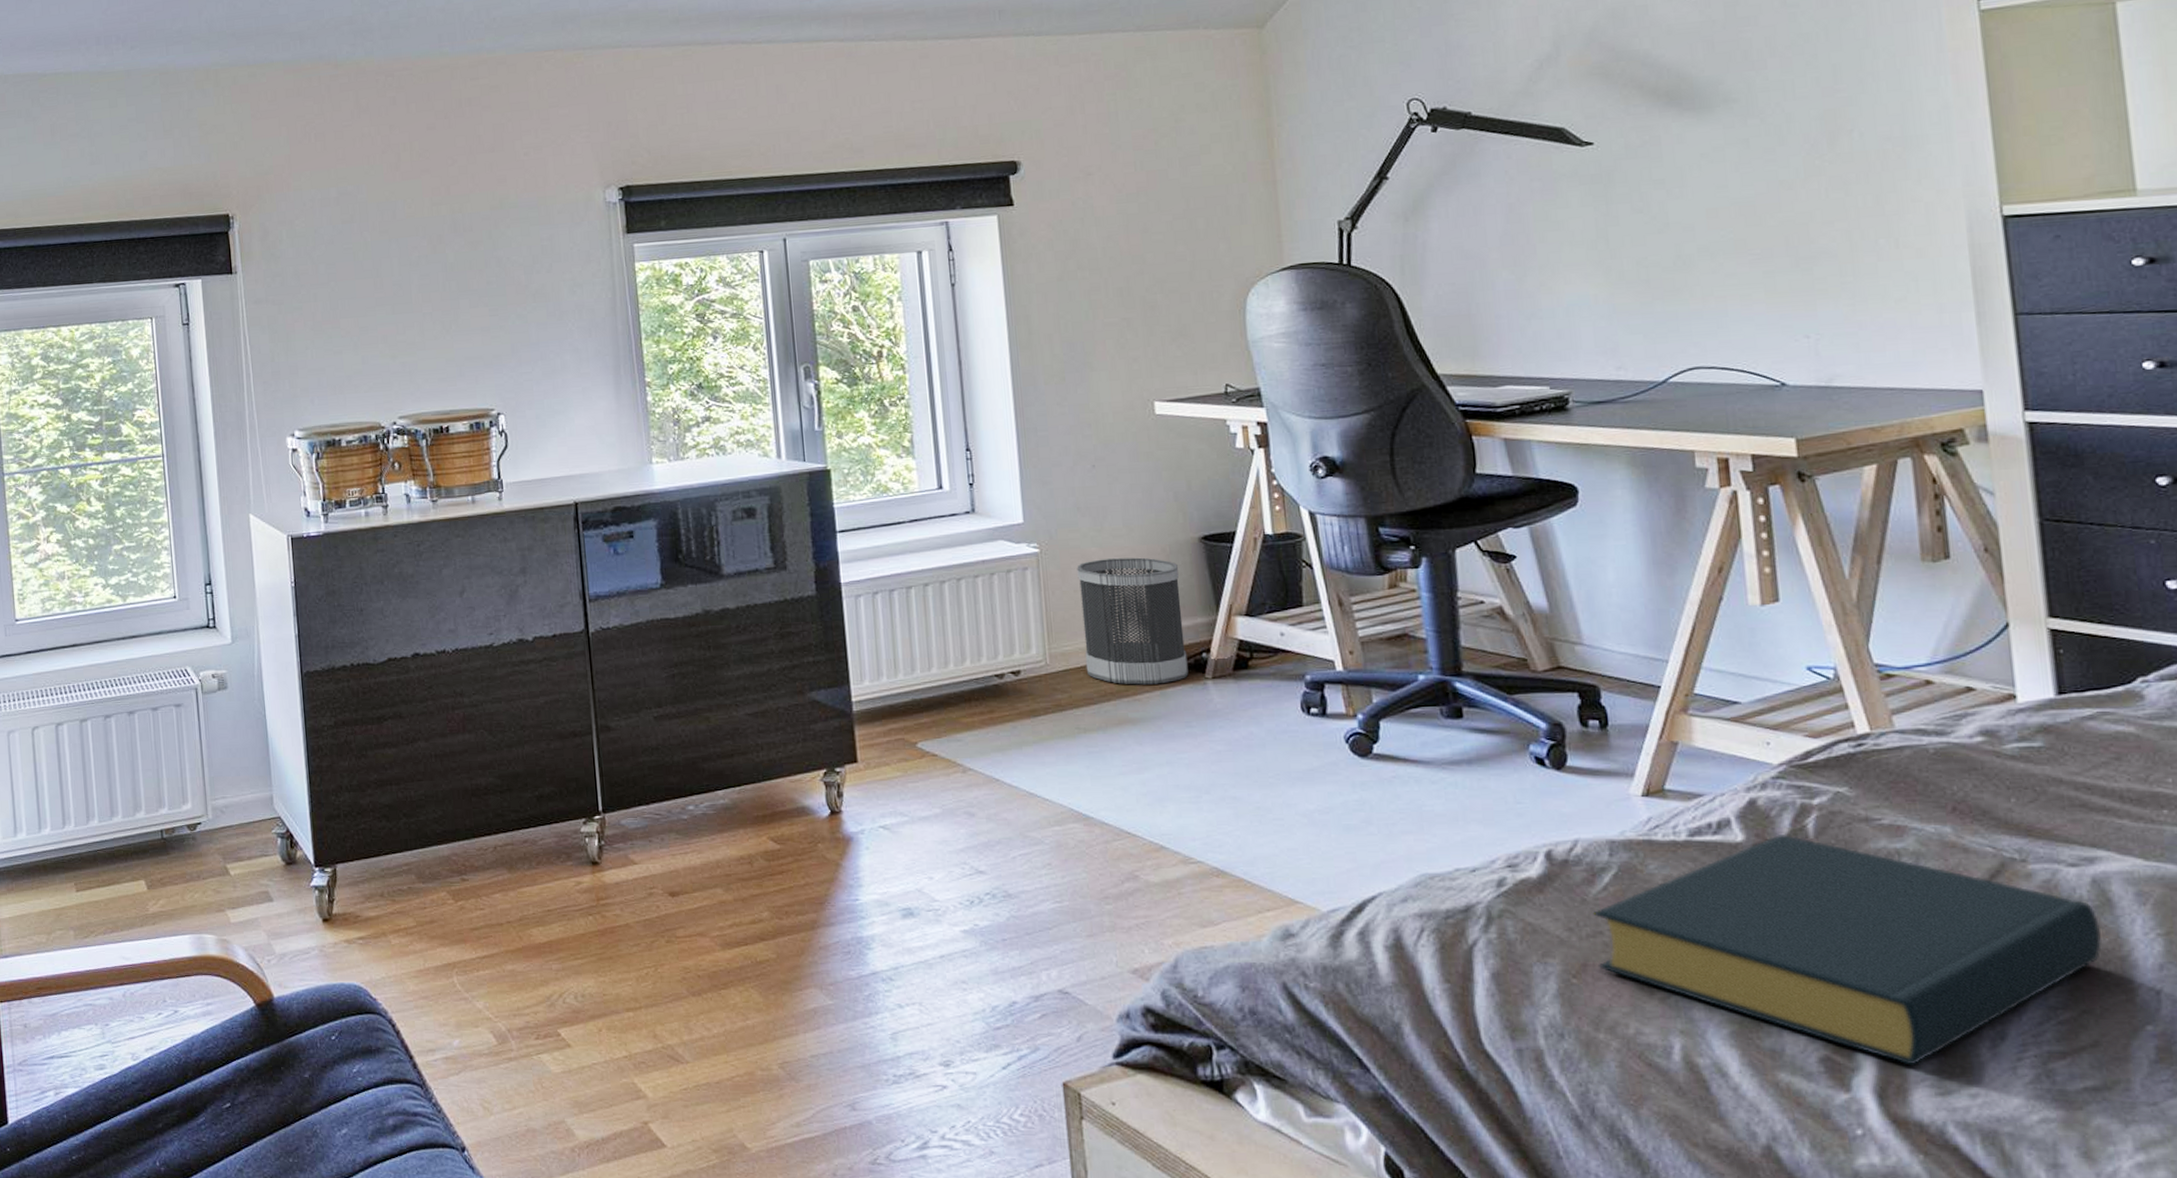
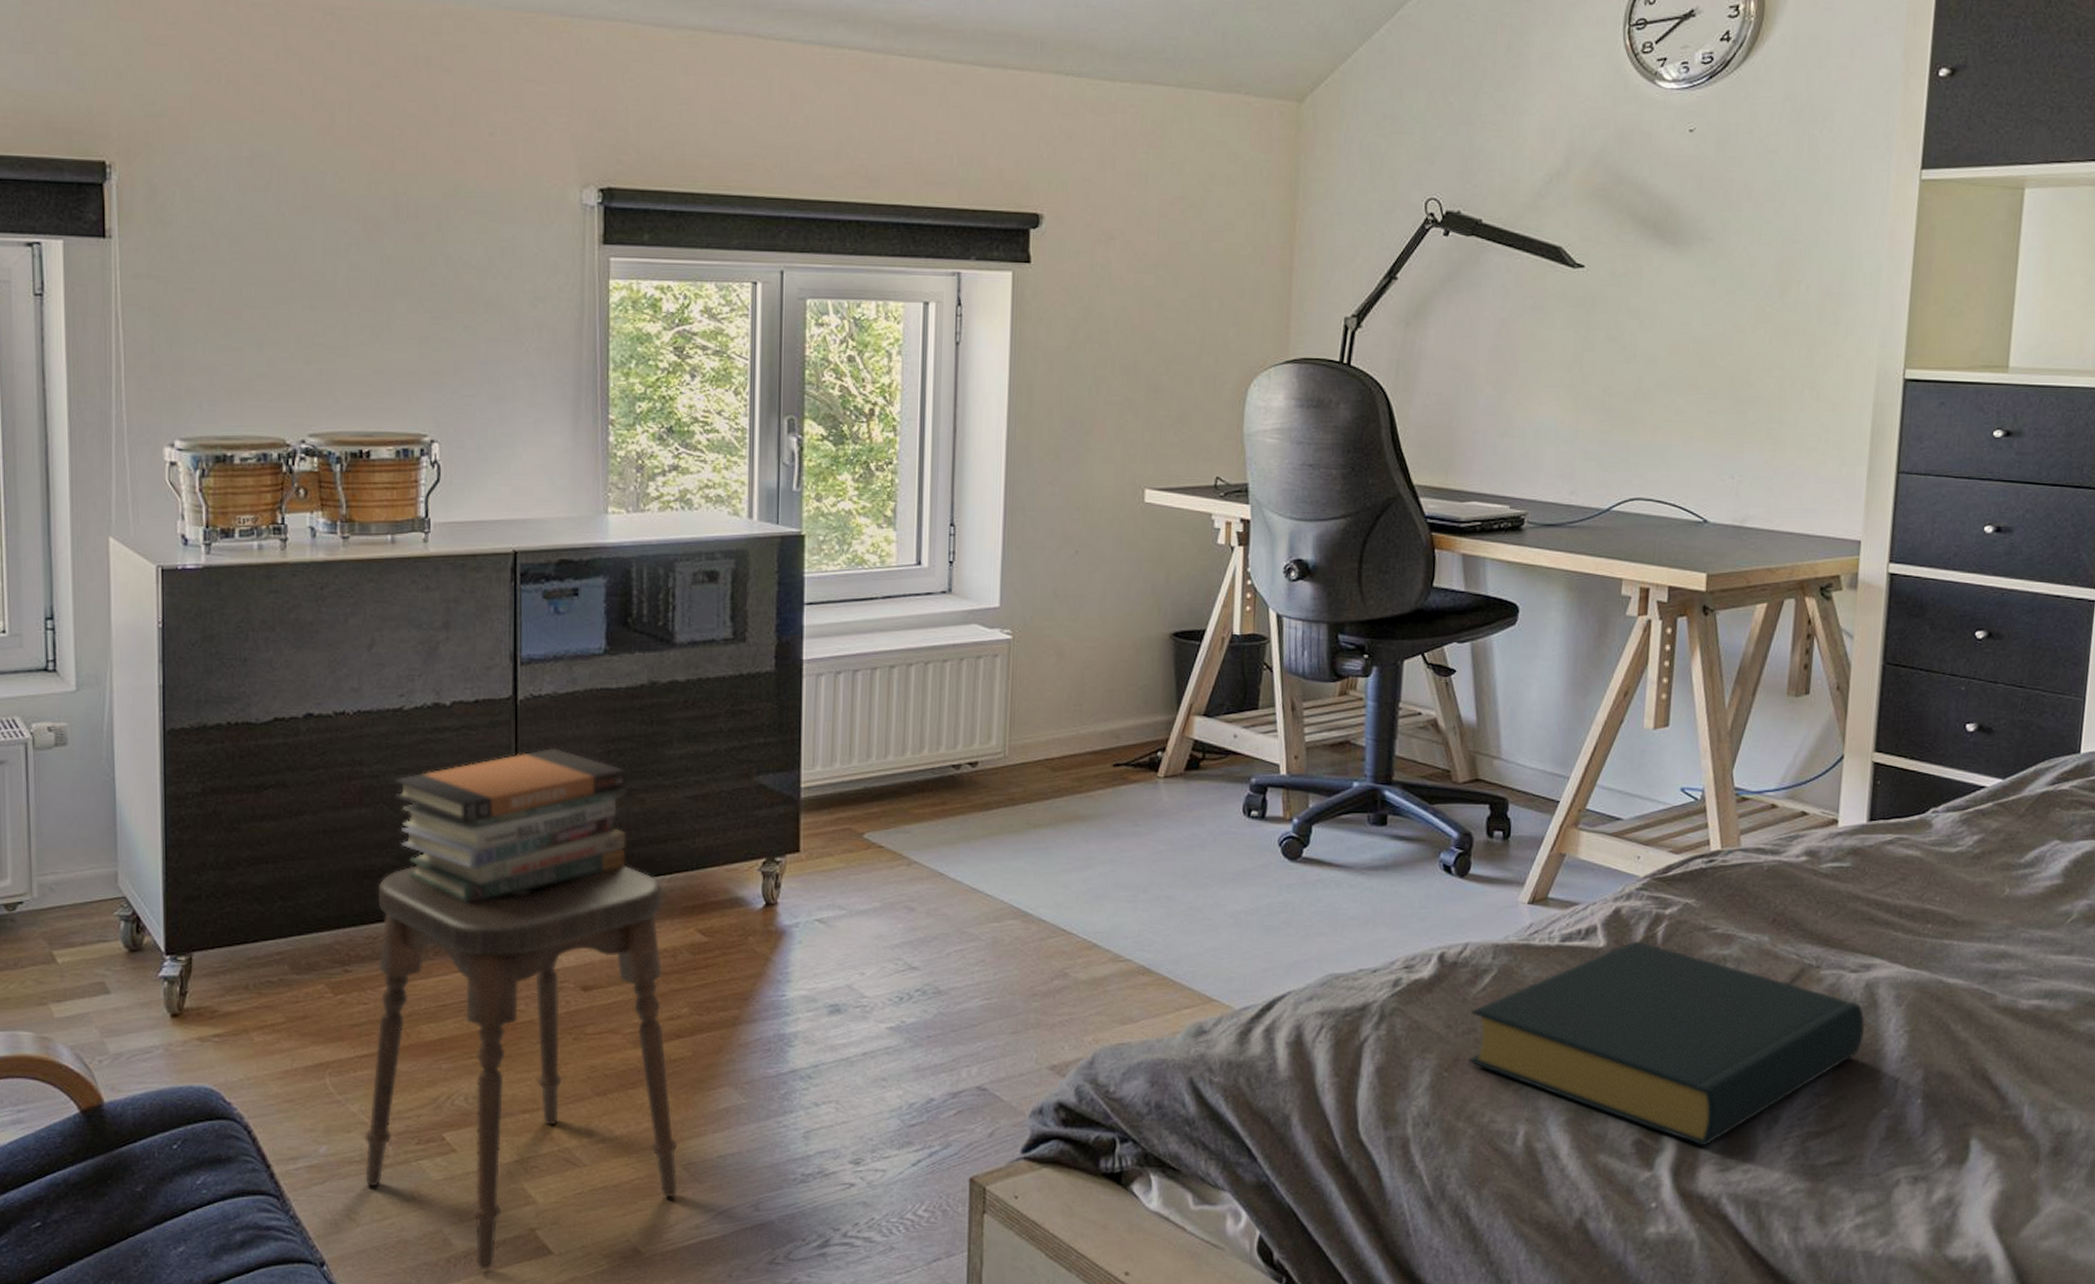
stool: none [485,780,776,1159] -> present [365,866,678,1269]
book stack: none [490,674,698,817] -> present [394,748,627,903]
wastebasket: present [1077,557,1189,685] -> none [1043,650,1146,781]

